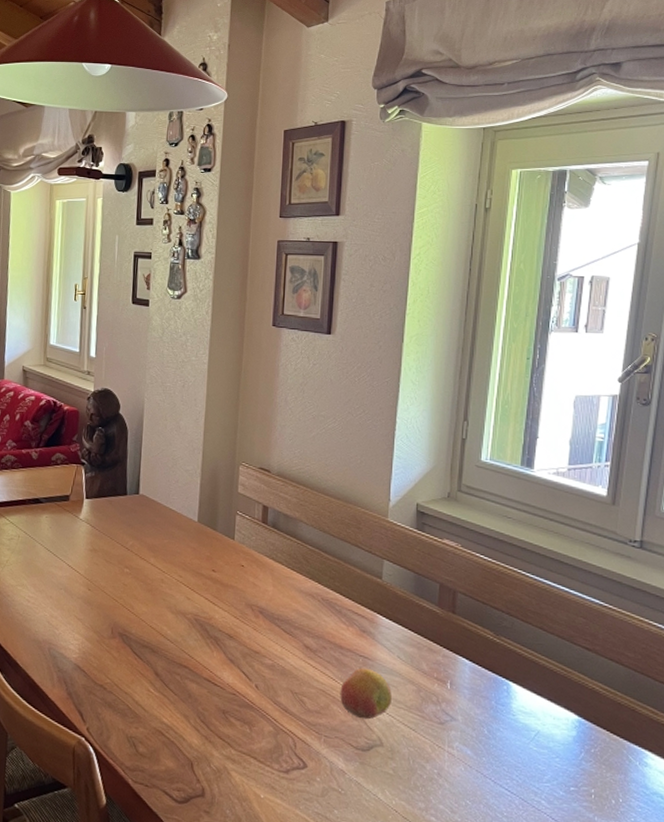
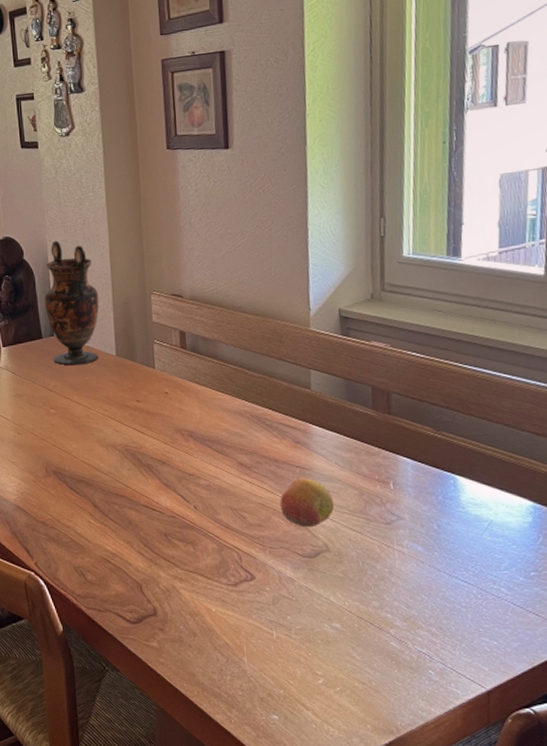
vase: none [134,399,189,527] -> present [44,240,99,366]

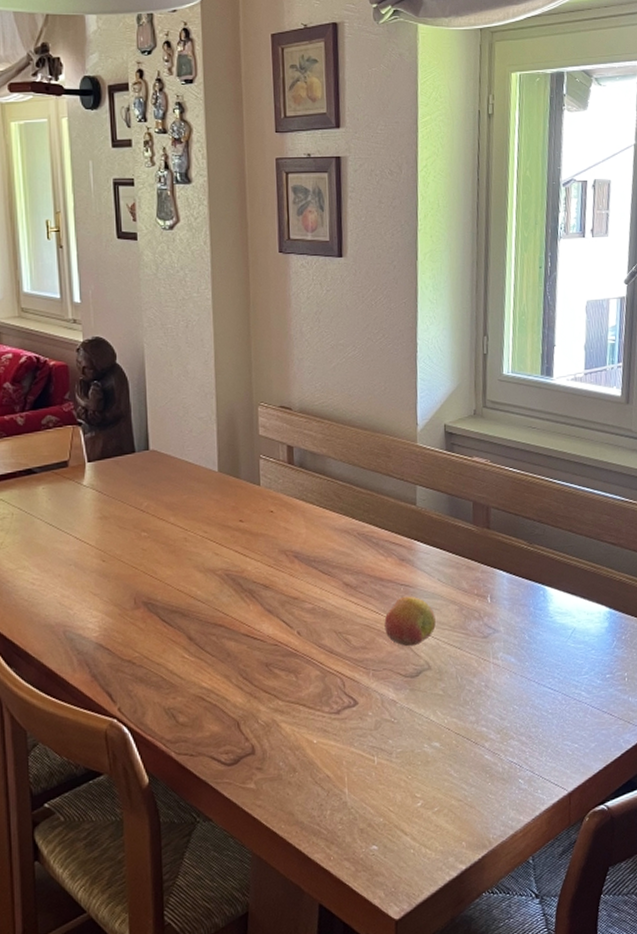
vase: present [44,240,99,366] -> none [139,344,202,483]

